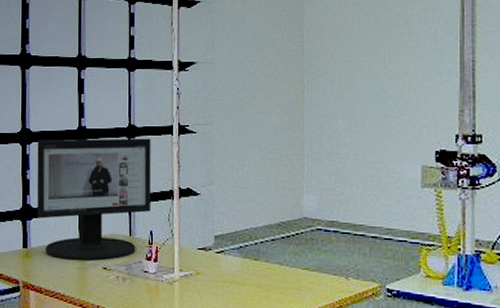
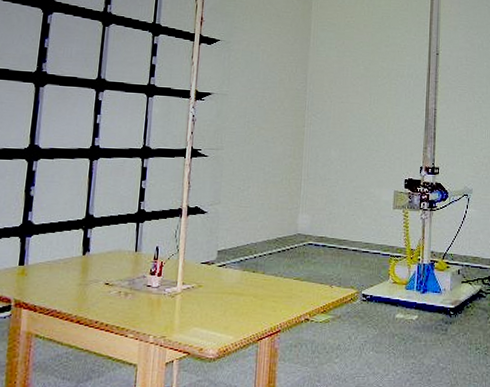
computer monitor: present [37,138,151,261] -> none [38,156,164,277]

